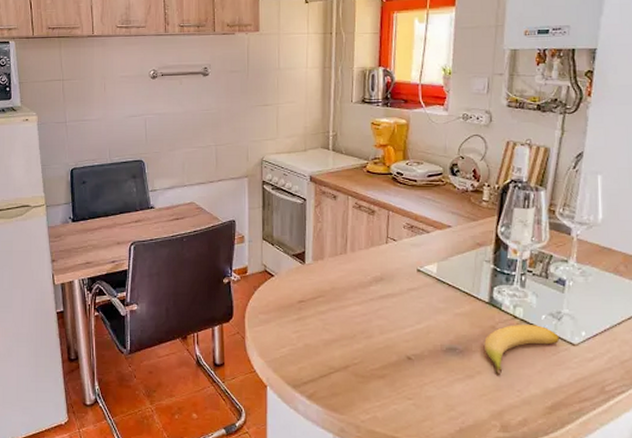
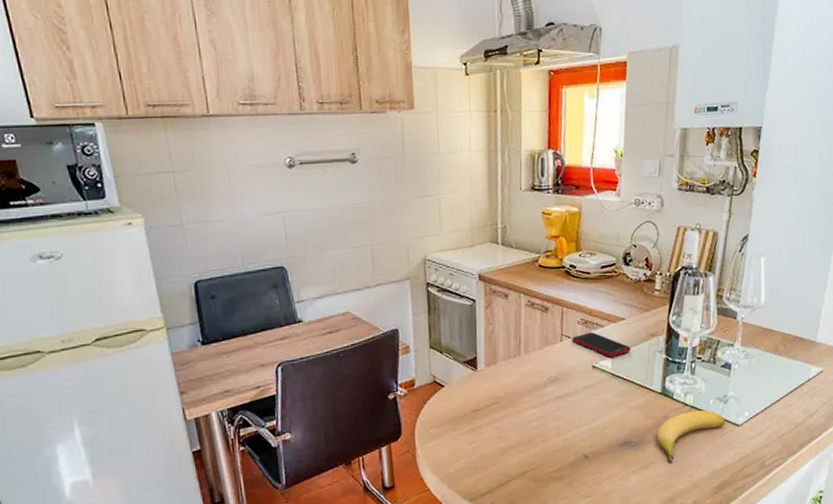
cell phone: none [397,237,457,263] -> present [572,332,631,358]

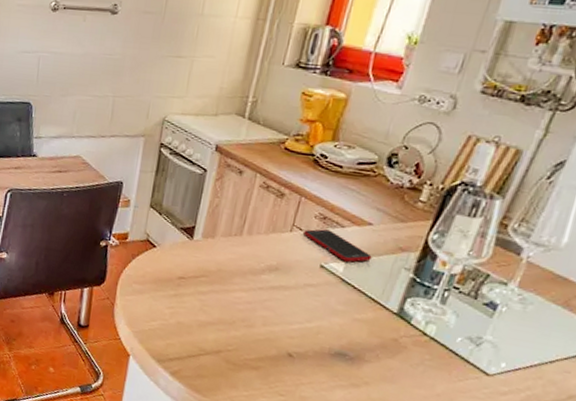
banana: present [657,410,725,463] -> none [379,341,472,390]

